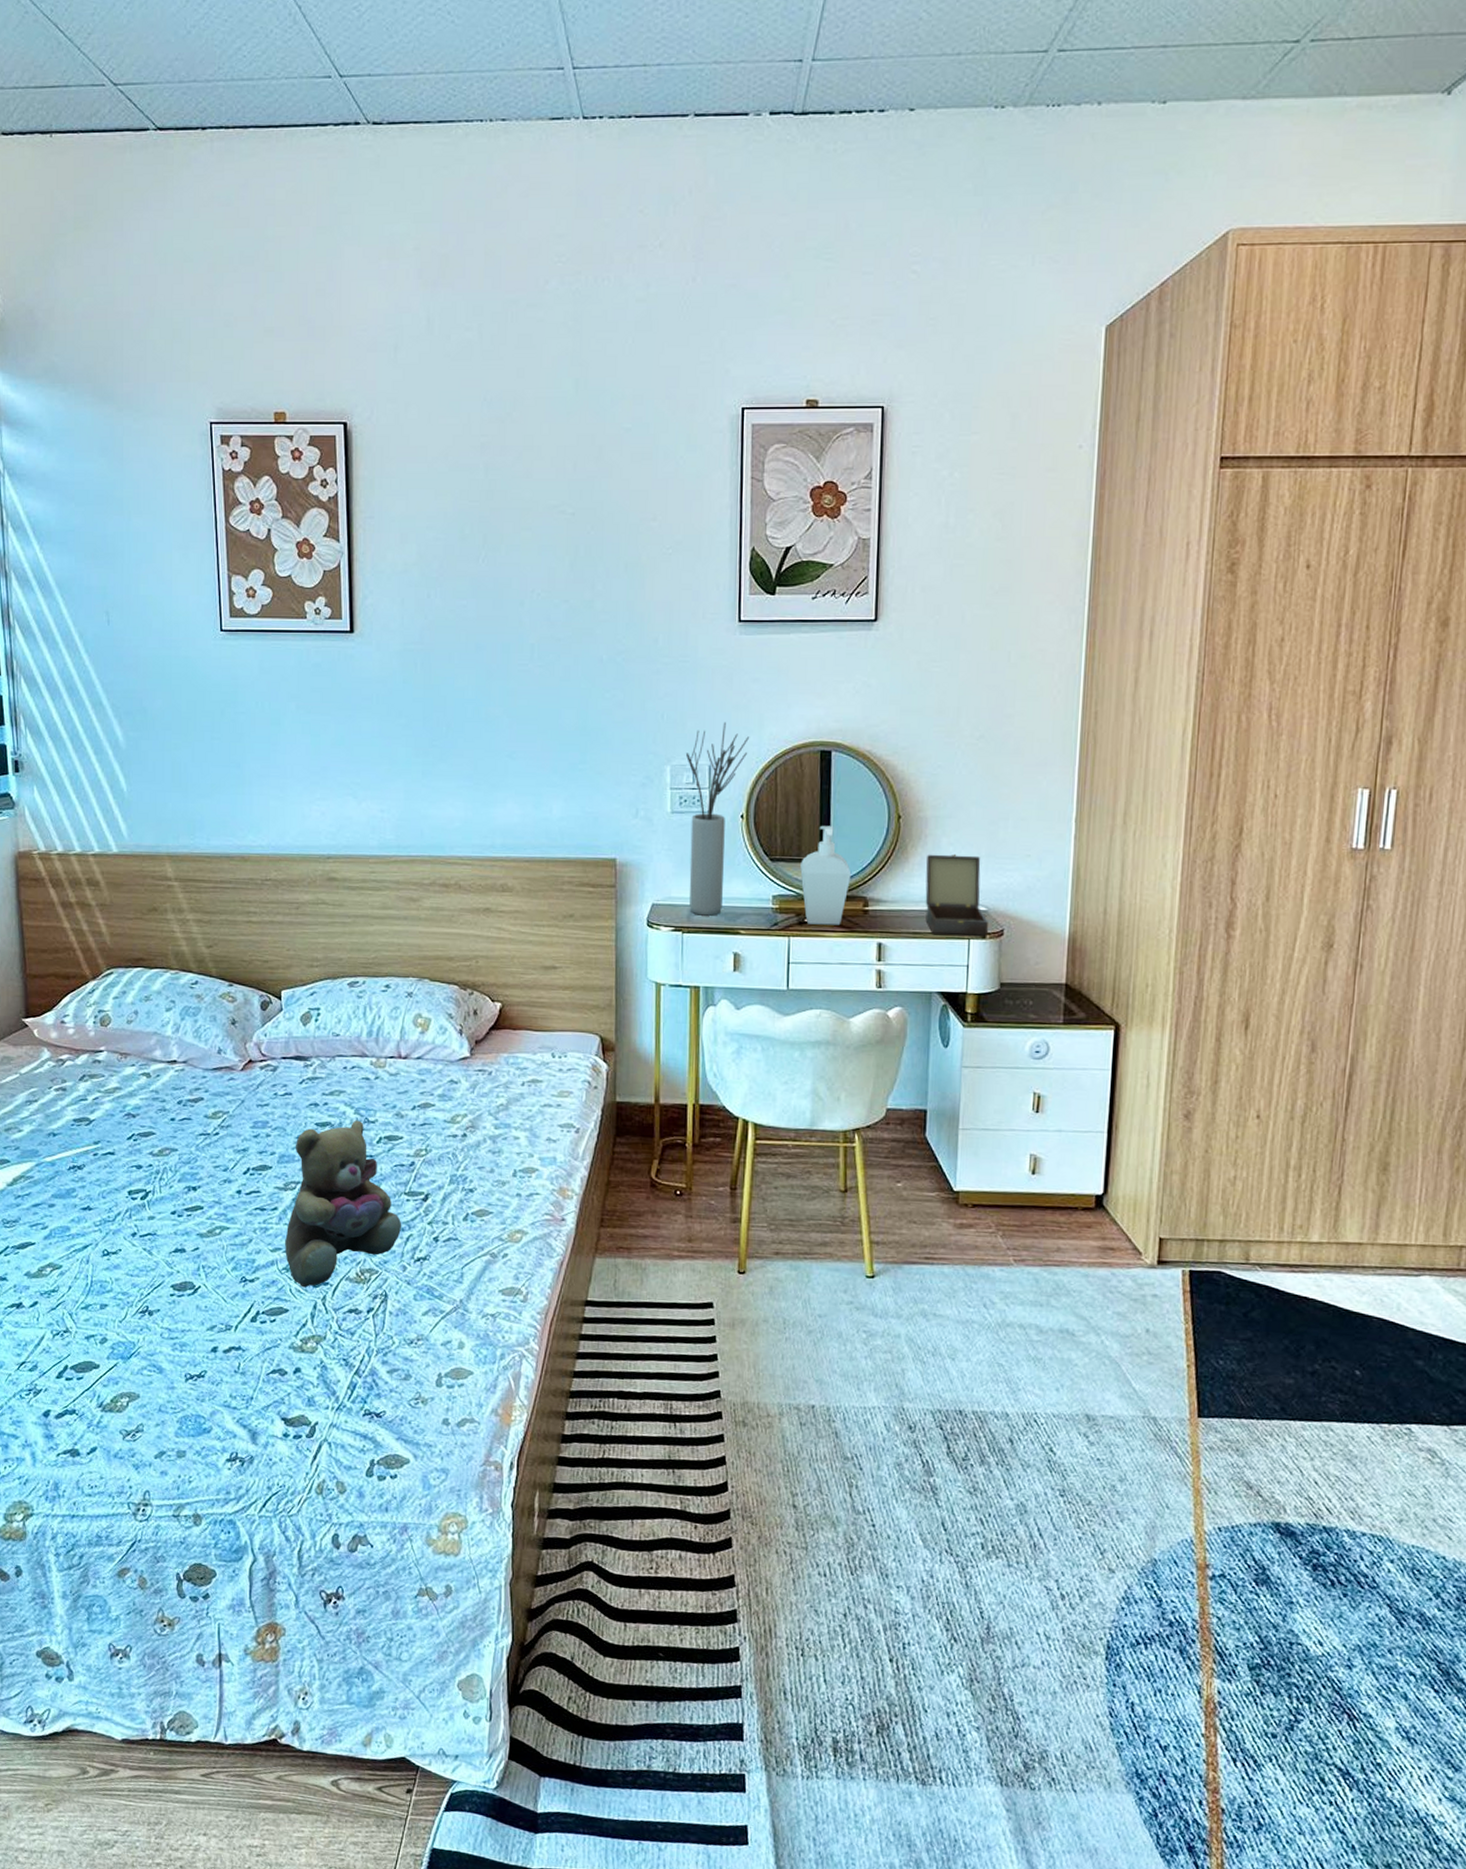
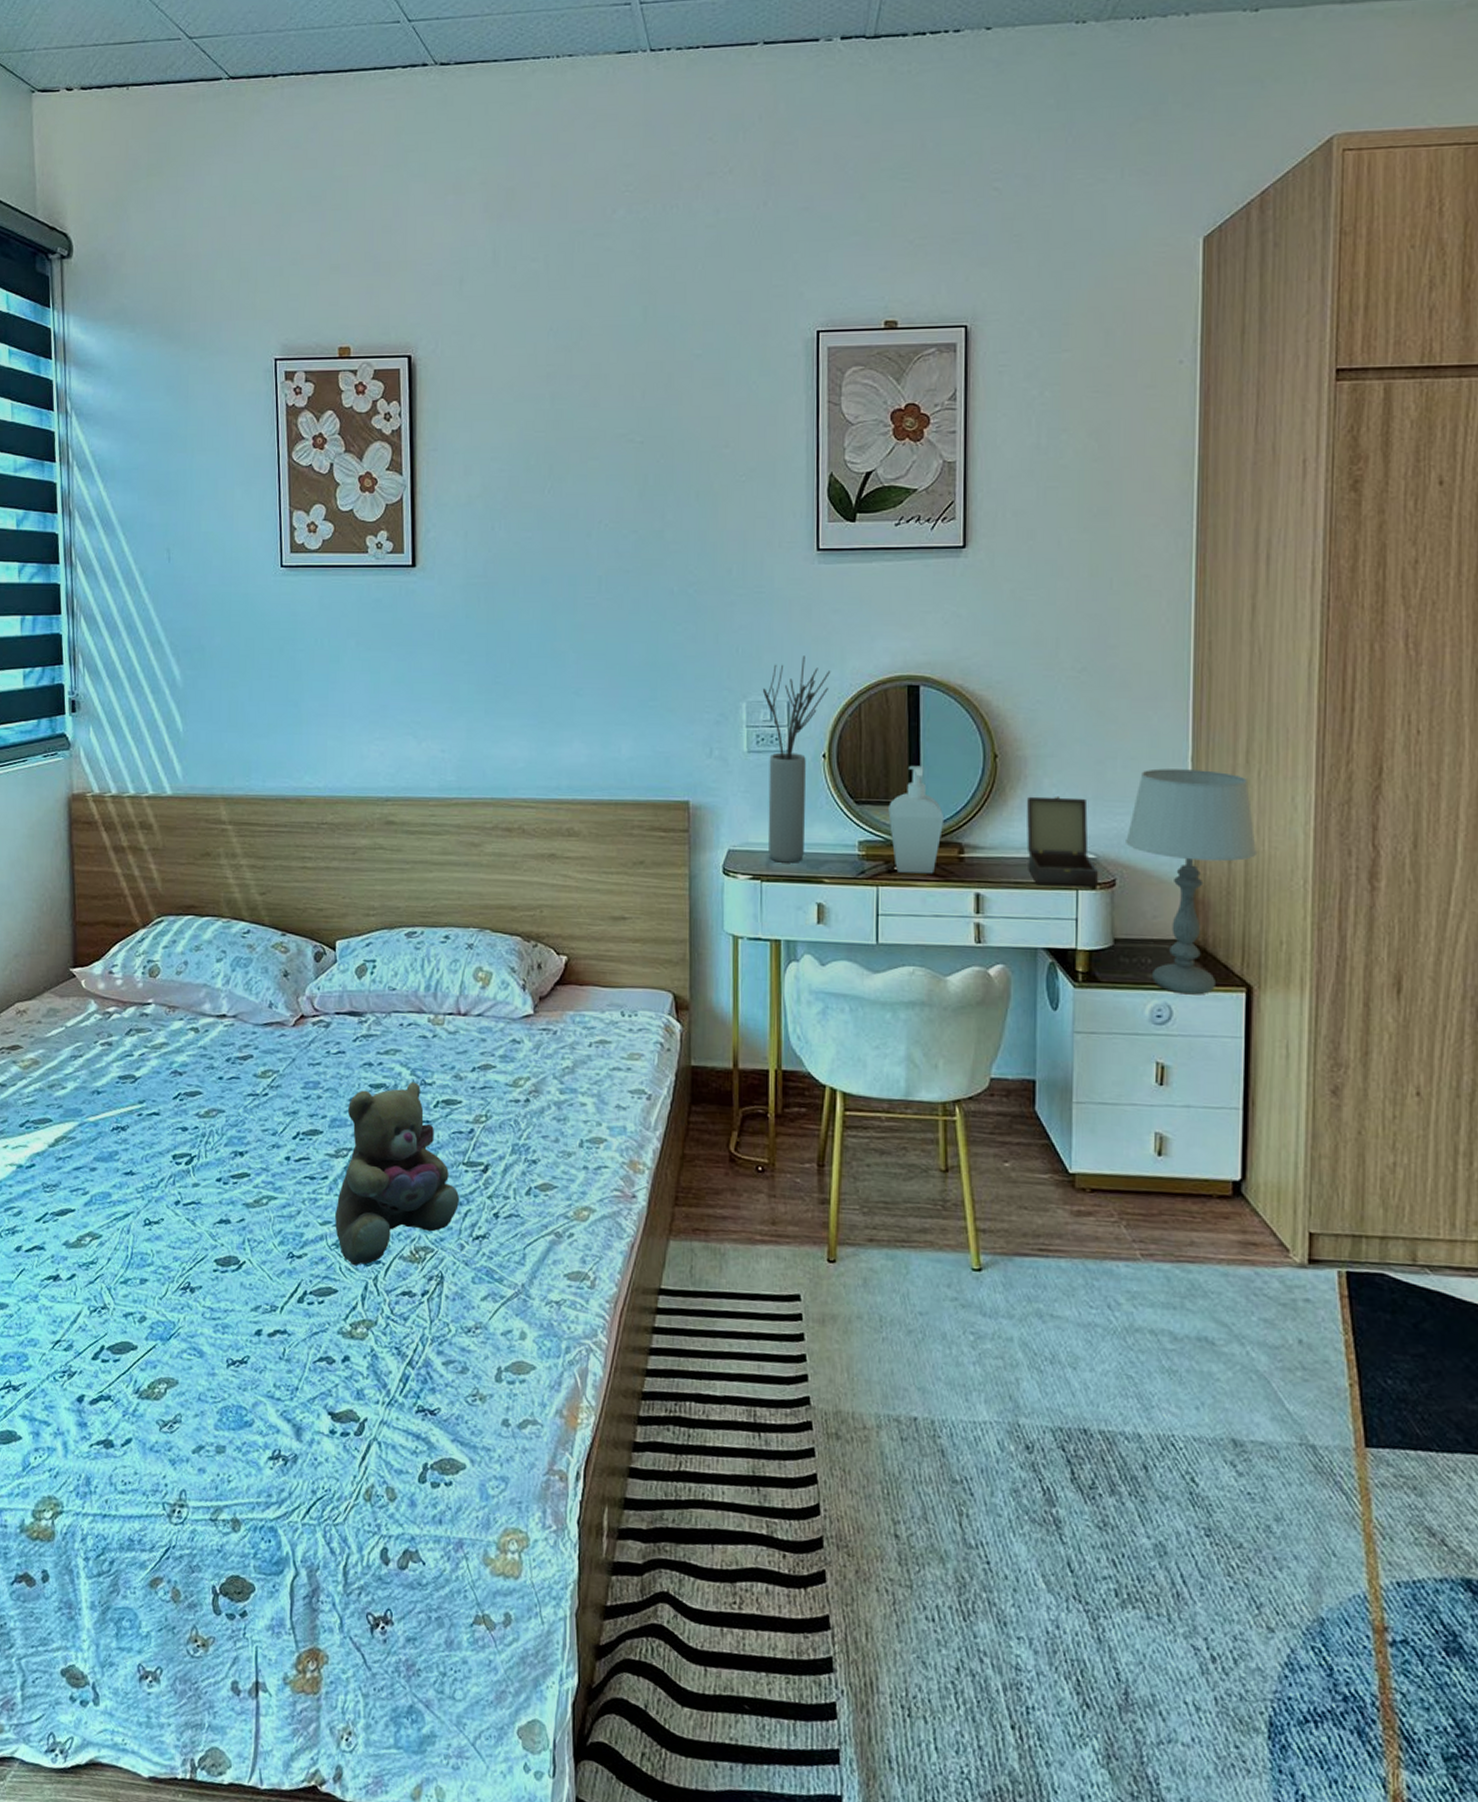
table lamp: none [1014,828,1130,1033] -> present [1126,768,1258,995]

